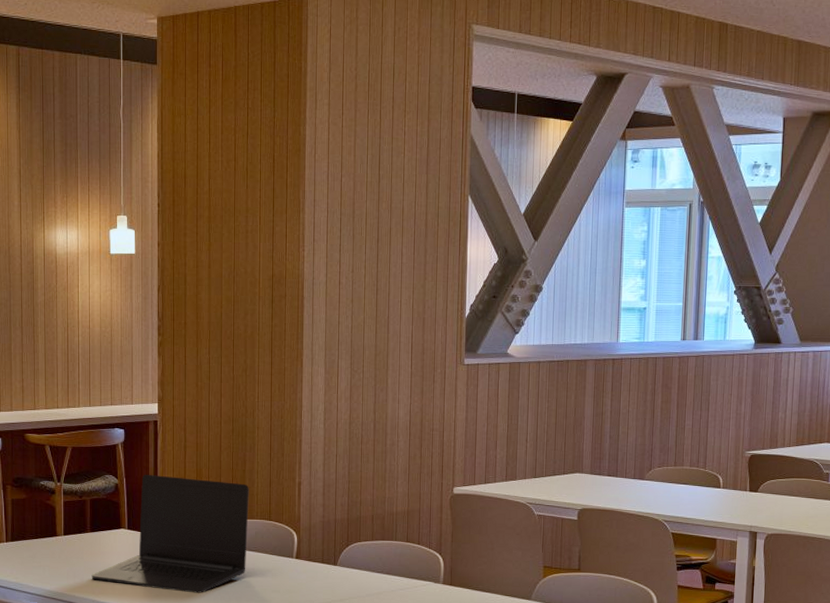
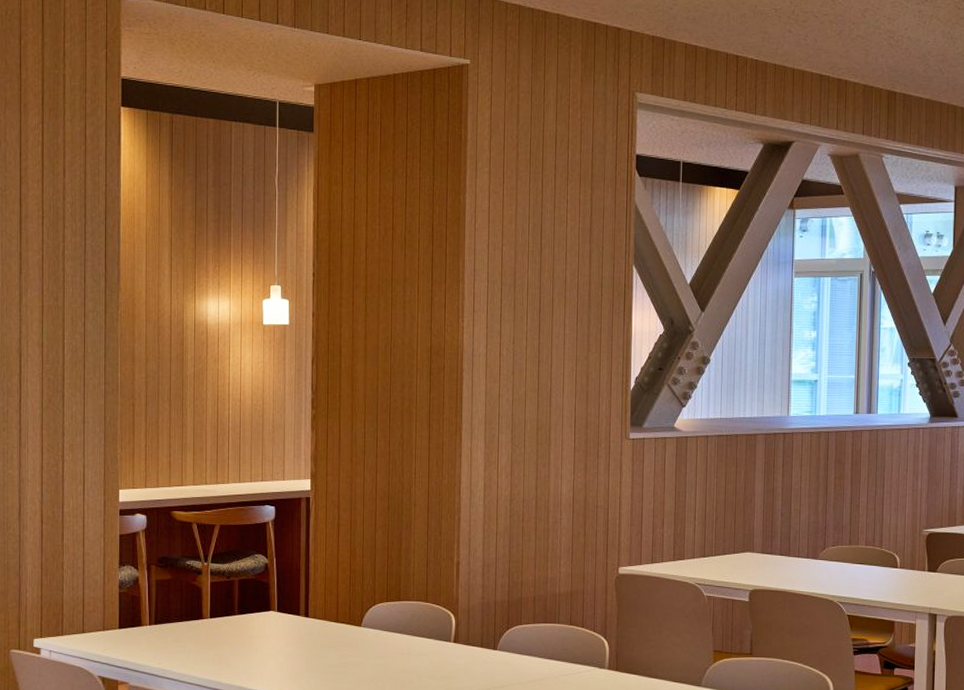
laptop: present [91,474,249,593] -> none [238,553,405,680]

